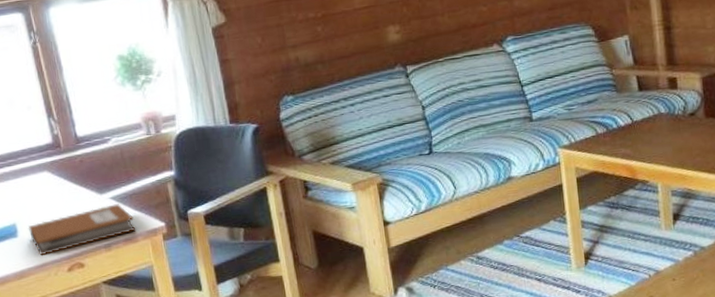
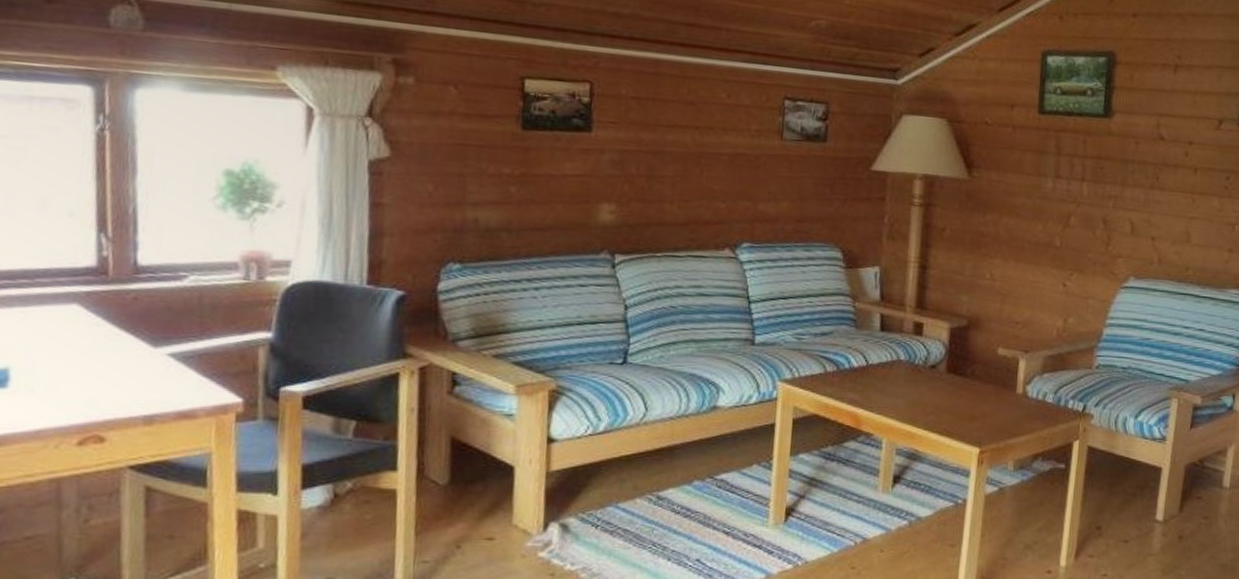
notebook: present [28,204,136,255] -> none [27,363,198,418]

